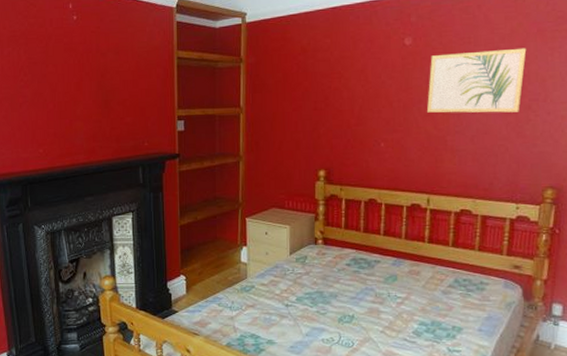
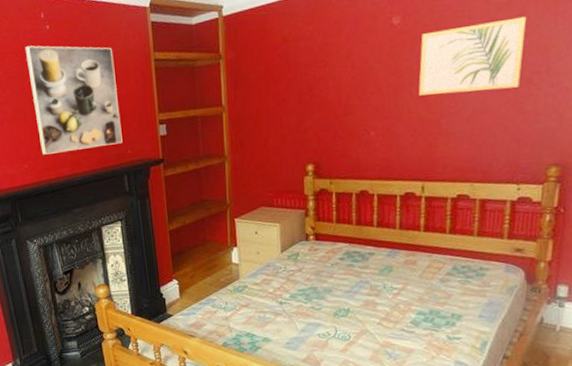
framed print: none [50,34,140,141] -> present [24,45,123,155]

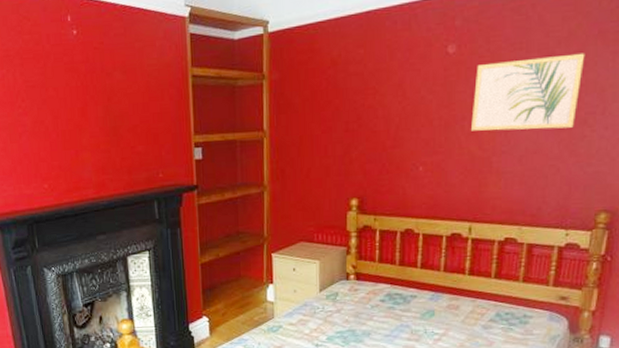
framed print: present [24,45,123,155] -> none [48,52,154,174]

